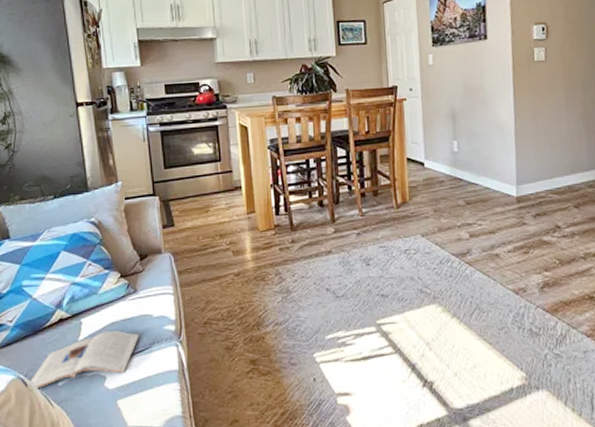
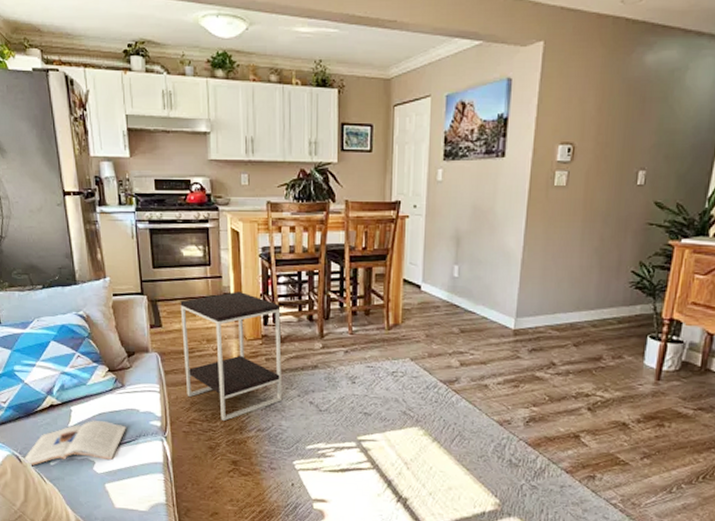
side table: none [192,183,298,318] -> present [180,291,282,421]

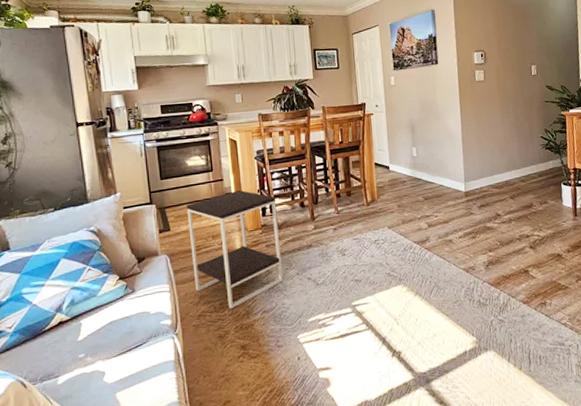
magazine: present [22,420,126,466] -> none [27,329,137,390]

